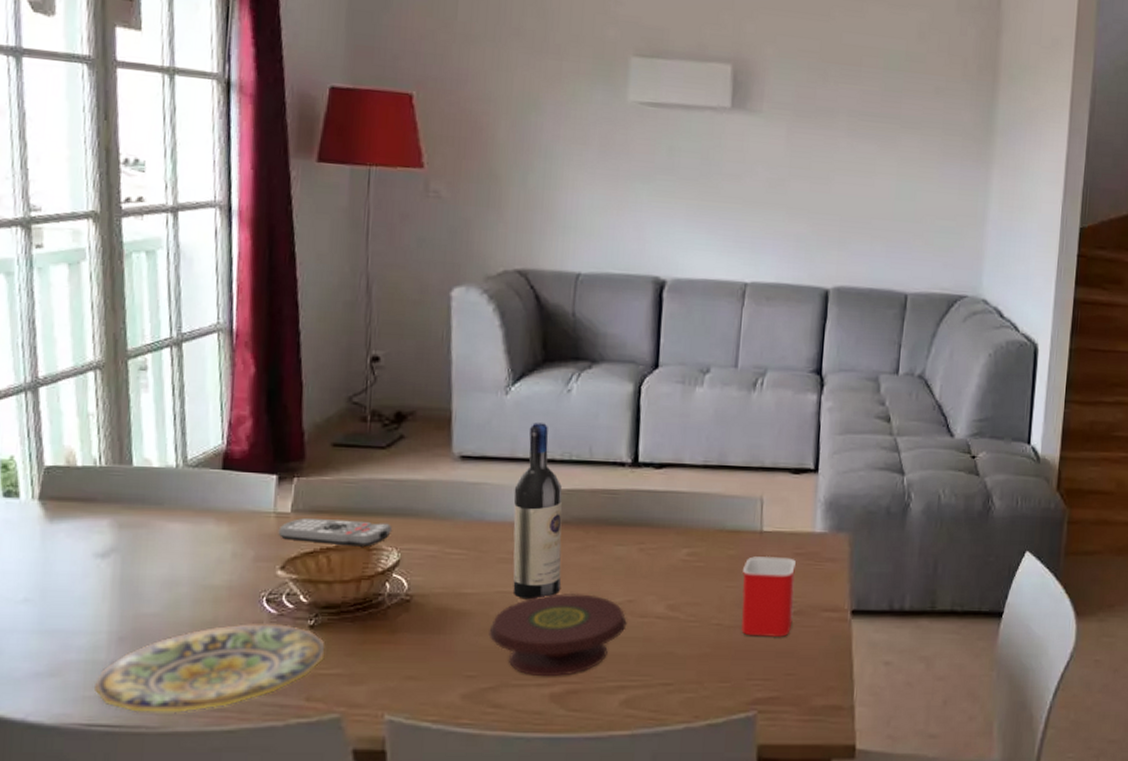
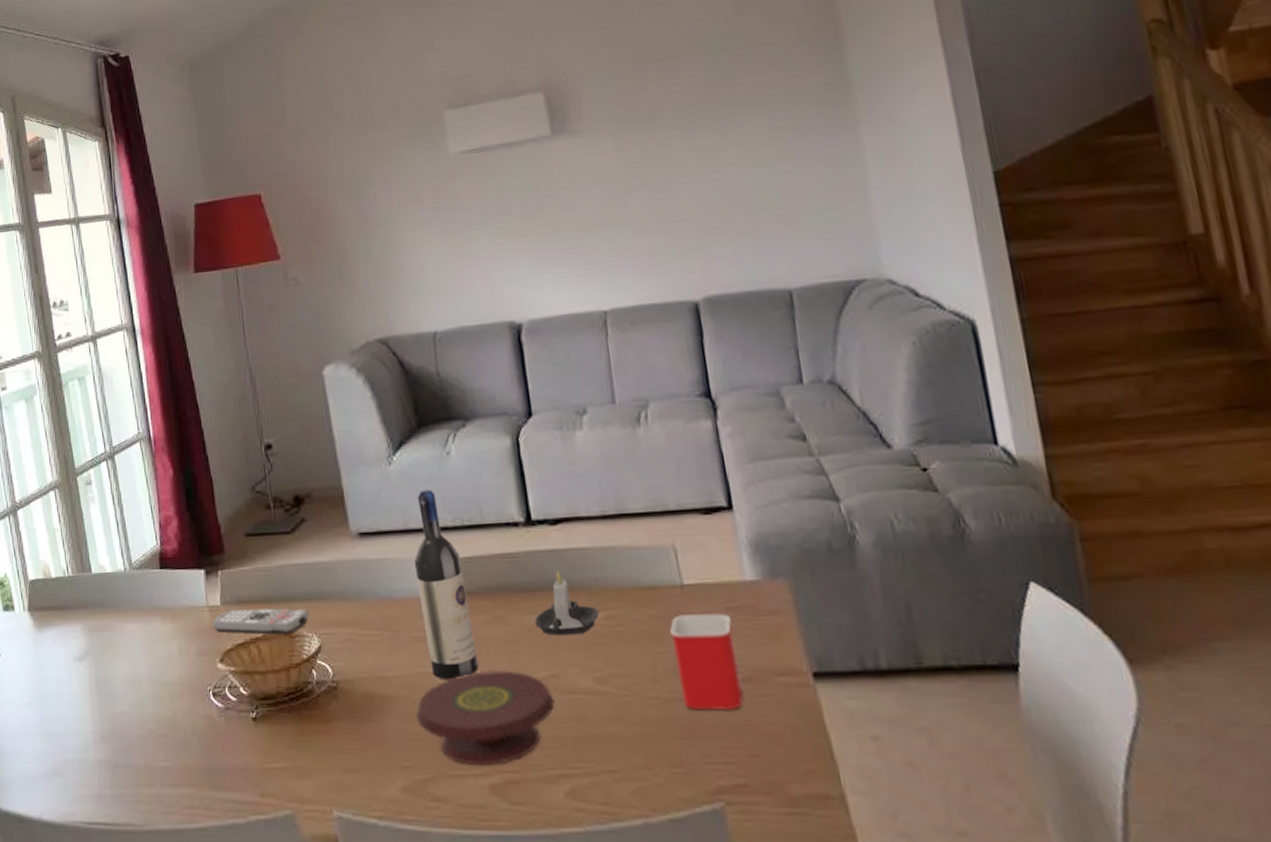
plate: present [95,624,326,713] -> none [89,718,270,810]
candle: none [622,509,684,567] -> present [534,570,599,636]

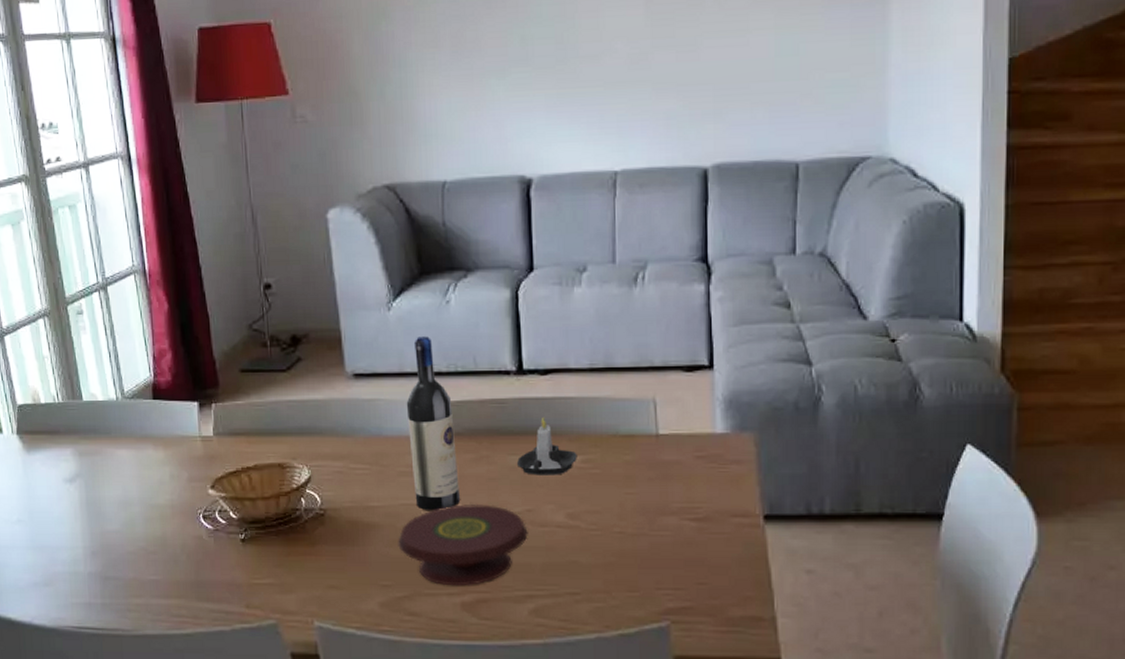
remote control: present [212,608,309,635] -> none [205,441,300,465]
mug: present [670,613,743,711] -> none [641,460,700,544]

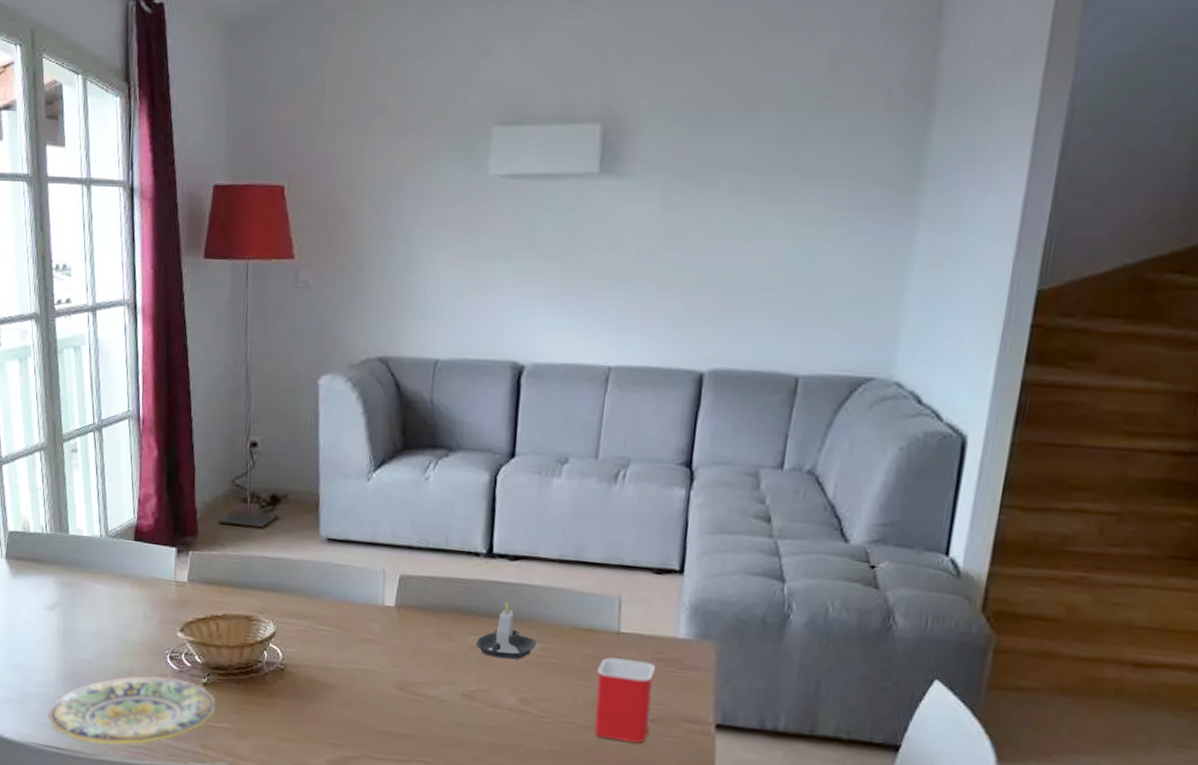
plate: none [79,538,257,618] -> present [48,676,216,745]
trivet: present [398,505,528,586] -> none [351,676,479,755]
wine bottle: present [406,335,460,510] -> none [373,508,419,679]
mug: none [641,460,700,544] -> present [594,657,656,744]

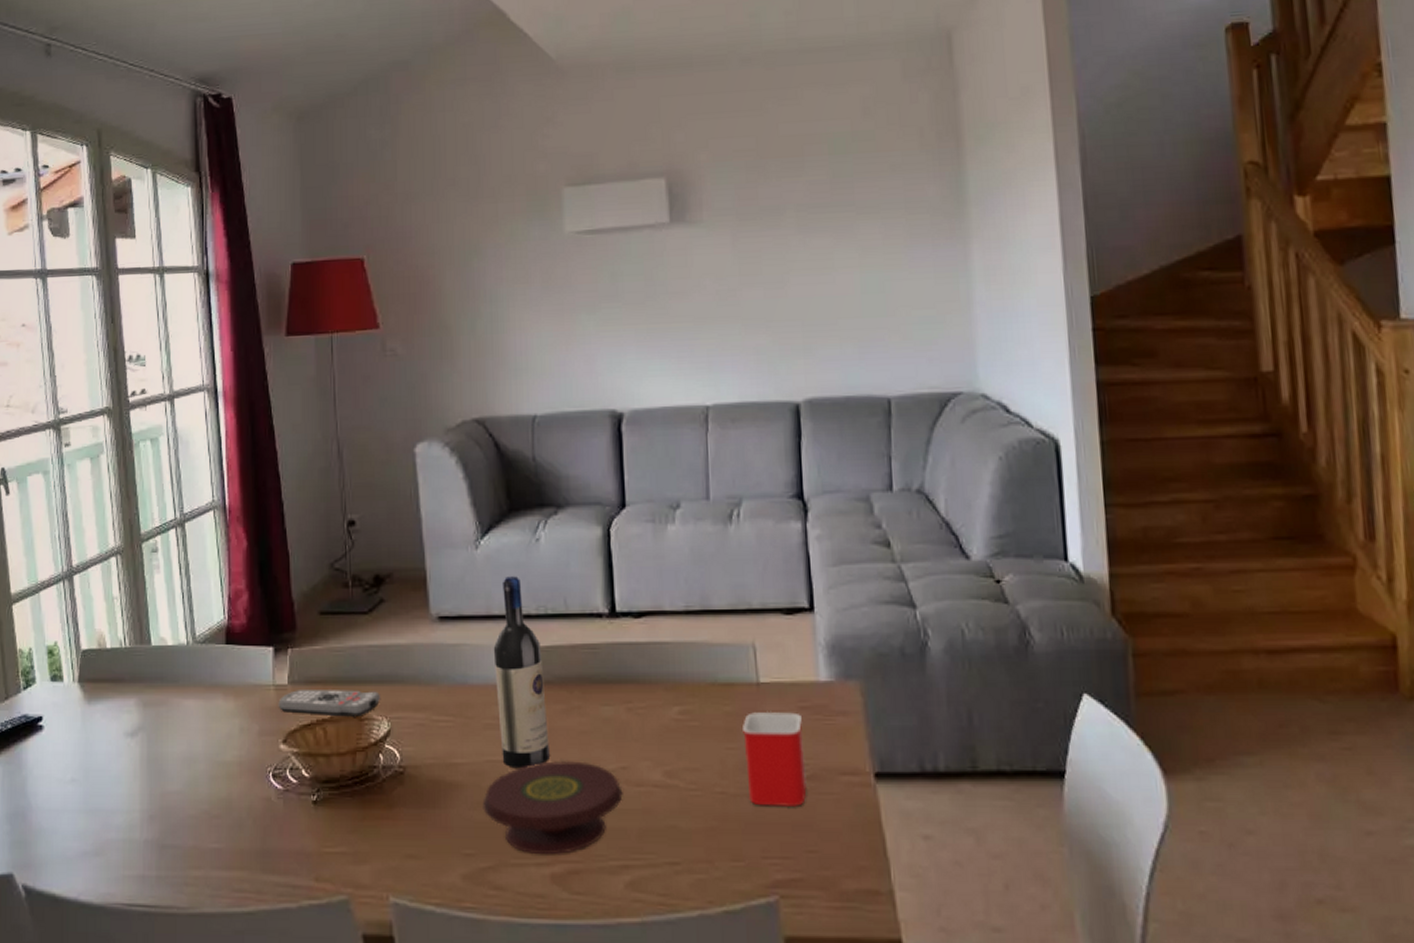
plate: present [48,676,216,745] -> none [132,800,329,893]
remote control: none [178,588,268,617] -> present [278,690,380,717]
trivet: none [351,676,479,755] -> present [482,761,623,855]
wine bottle: none [373,508,419,679] -> present [493,575,549,767]
candle: present [475,601,537,660] -> none [609,663,674,728]

